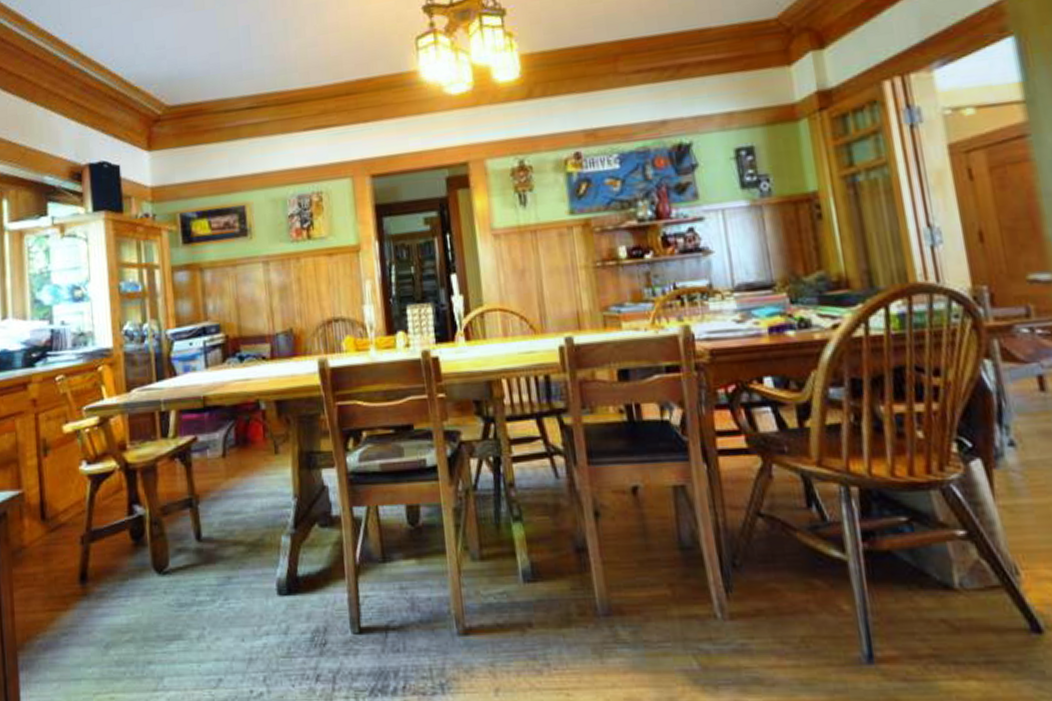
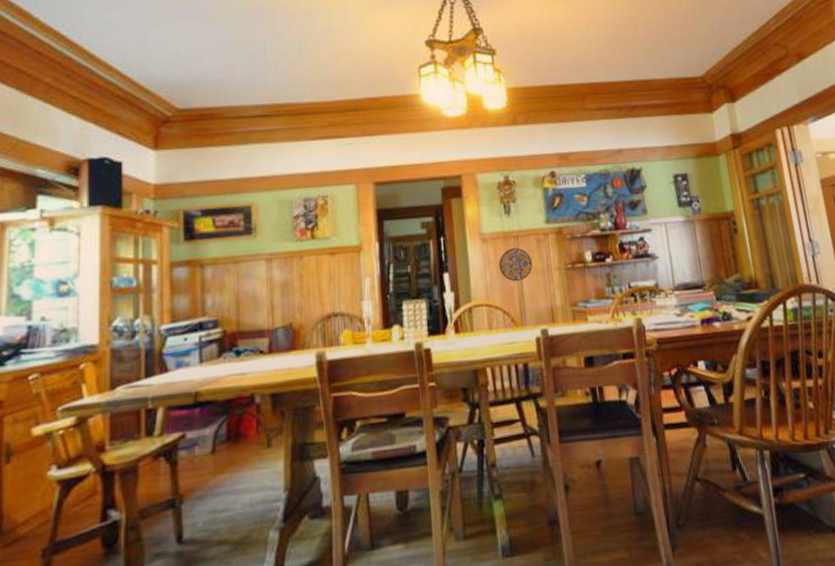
manhole cover: none [513,244,555,283] -> present [498,248,533,282]

